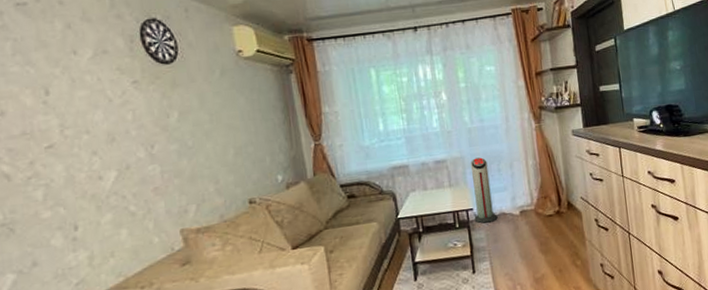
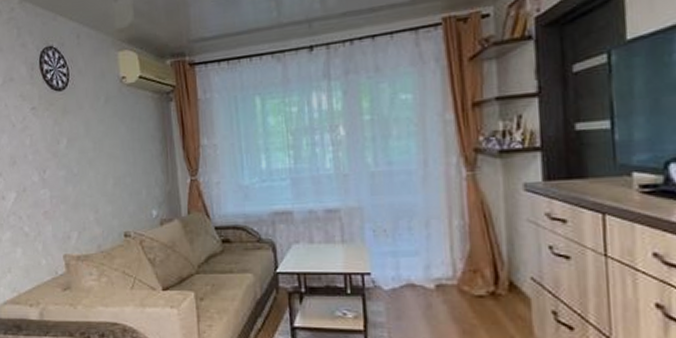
air purifier: present [470,157,498,224] -> none [370,210,404,293]

